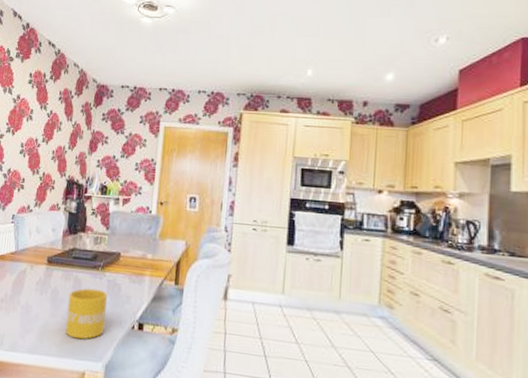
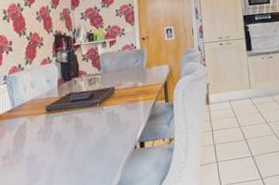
mug: present [65,288,107,340] -> none [72,123,110,172]

